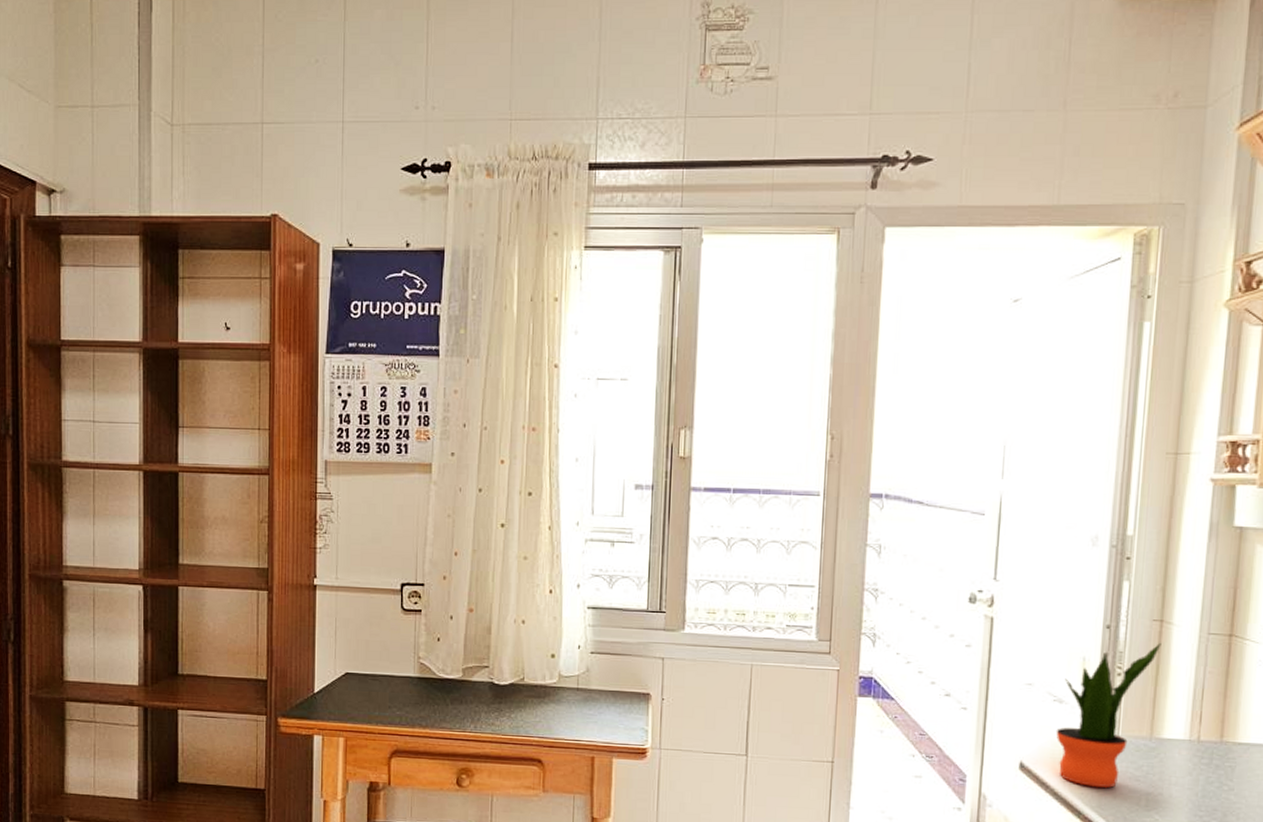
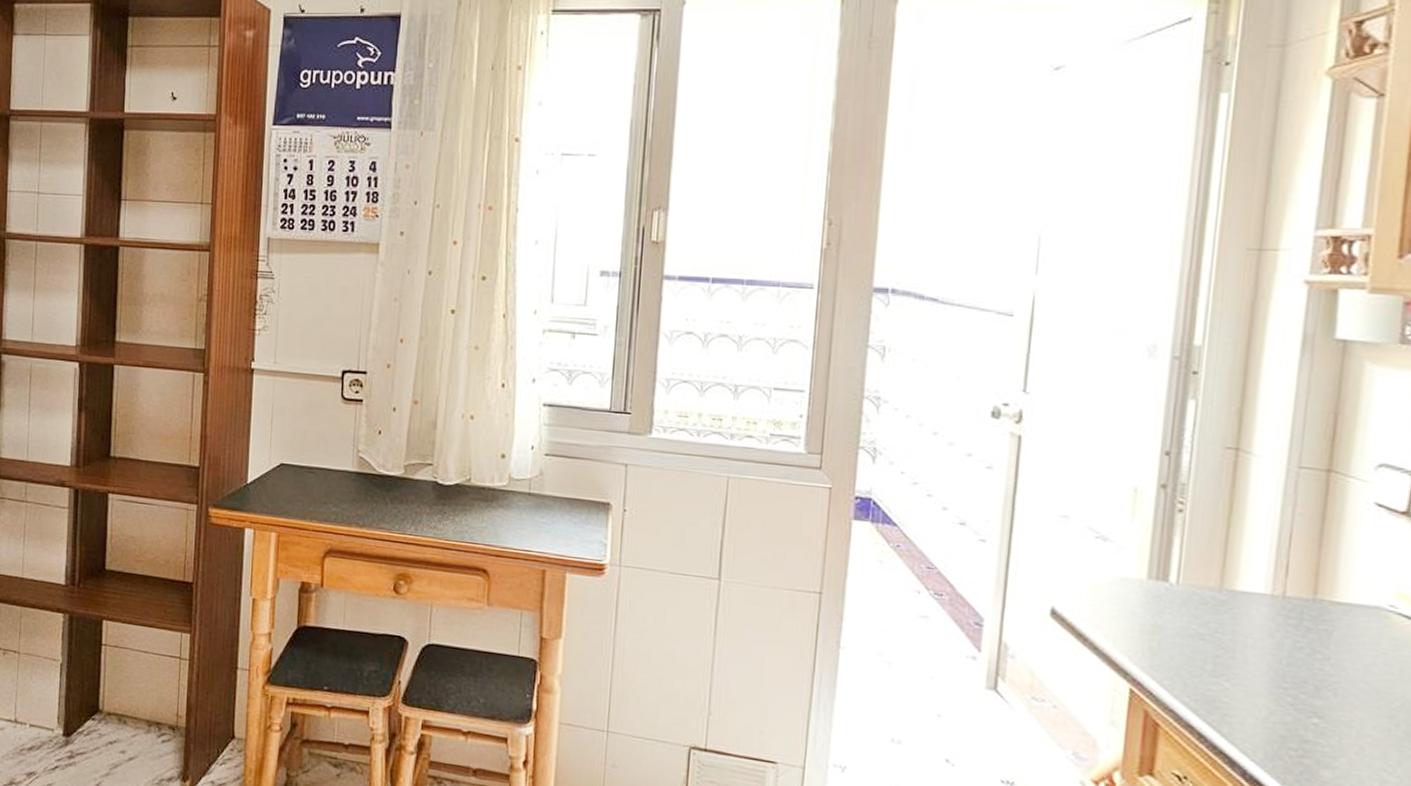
potted plant: present [1056,642,1162,788] -> none [1097,474,1237,646]

